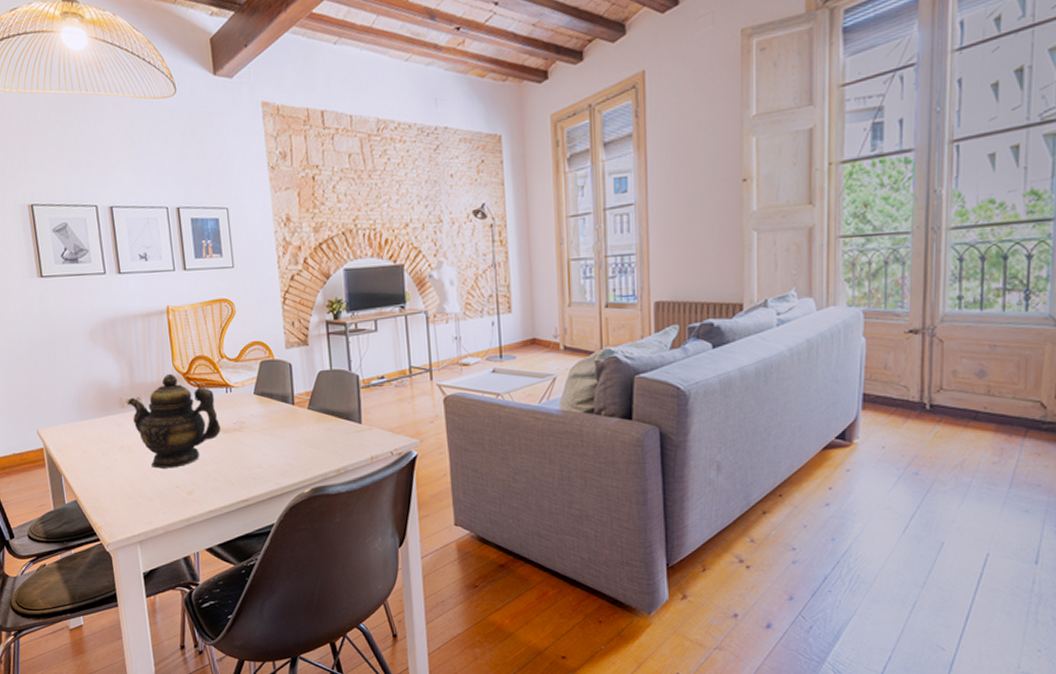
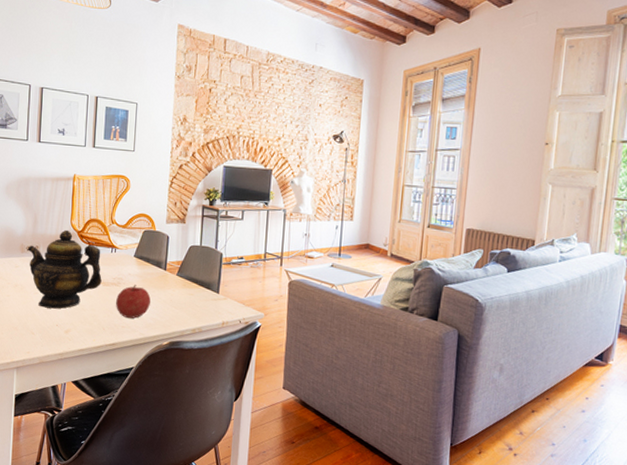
fruit: none [241,427,282,467] -> present [116,285,151,318]

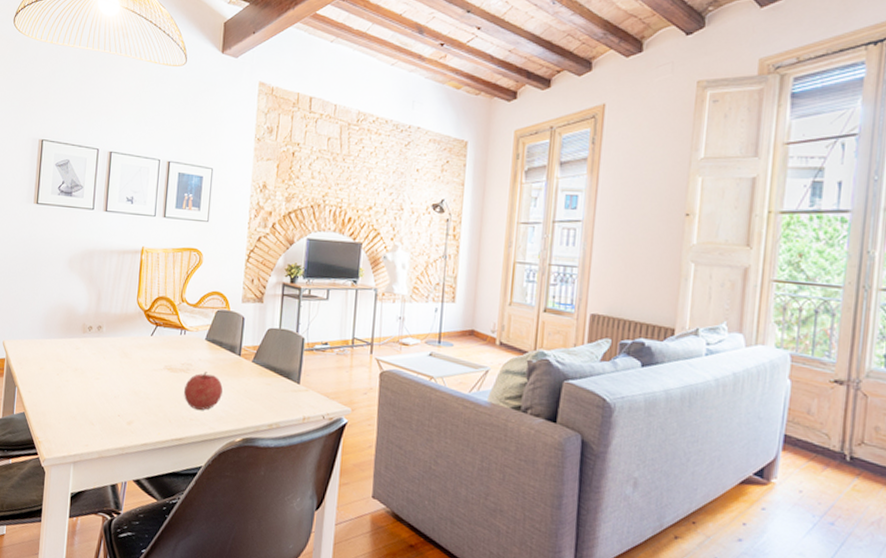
teapot: present [27,229,102,309] -> none [89,308,169,397]

